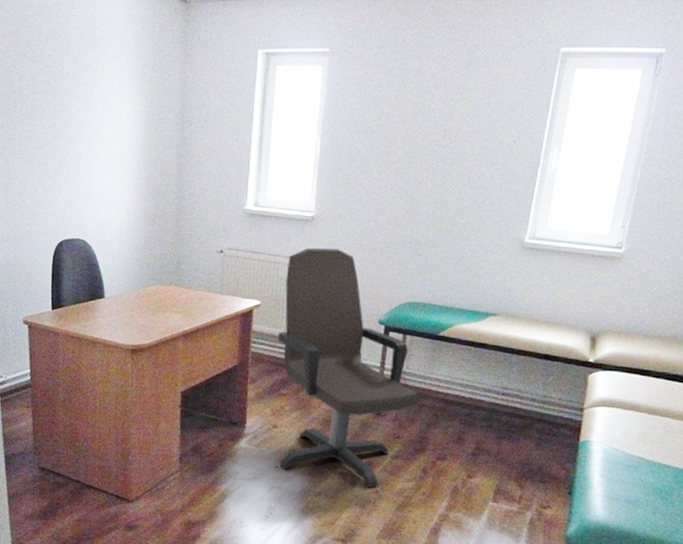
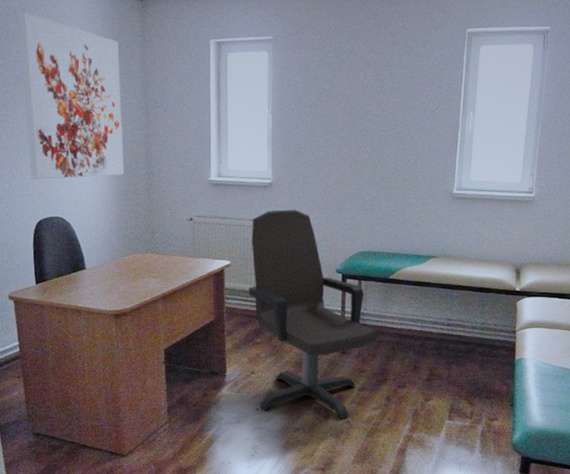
wall art: none [53,11,157,198] -> present [18,12,124,180]

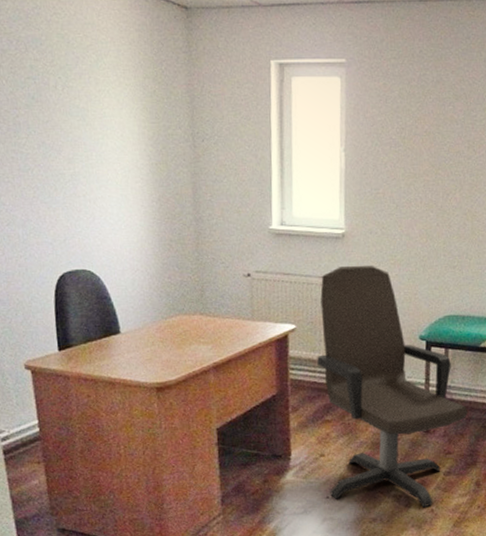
wall art: present [18,12,124,180] -> none [31,17,167,225]

